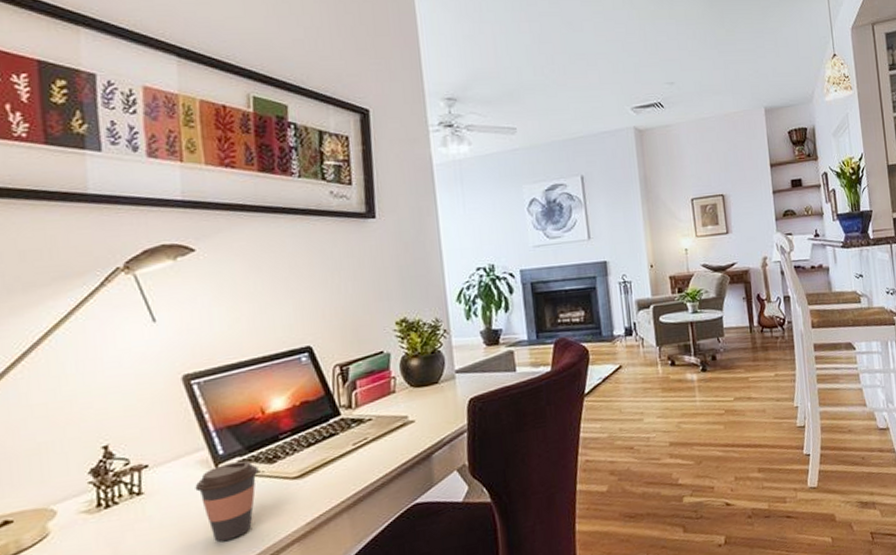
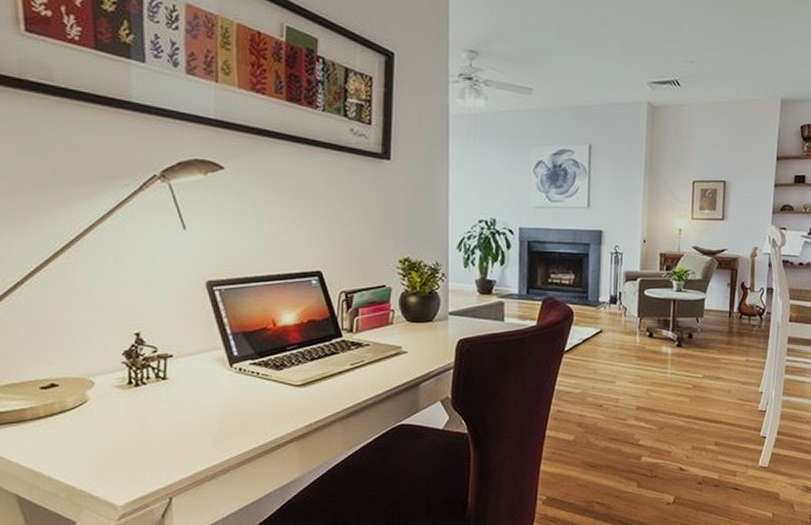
coffee cup: present [195,460,259,542] -> none [211,363,267,429]

